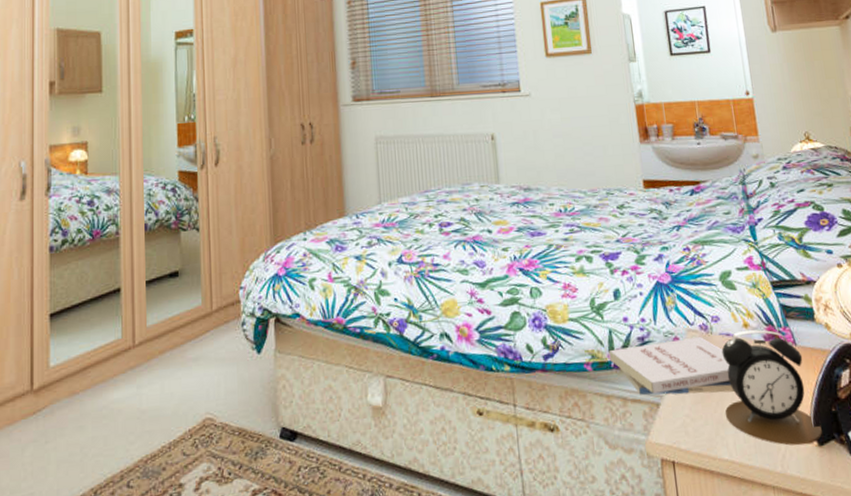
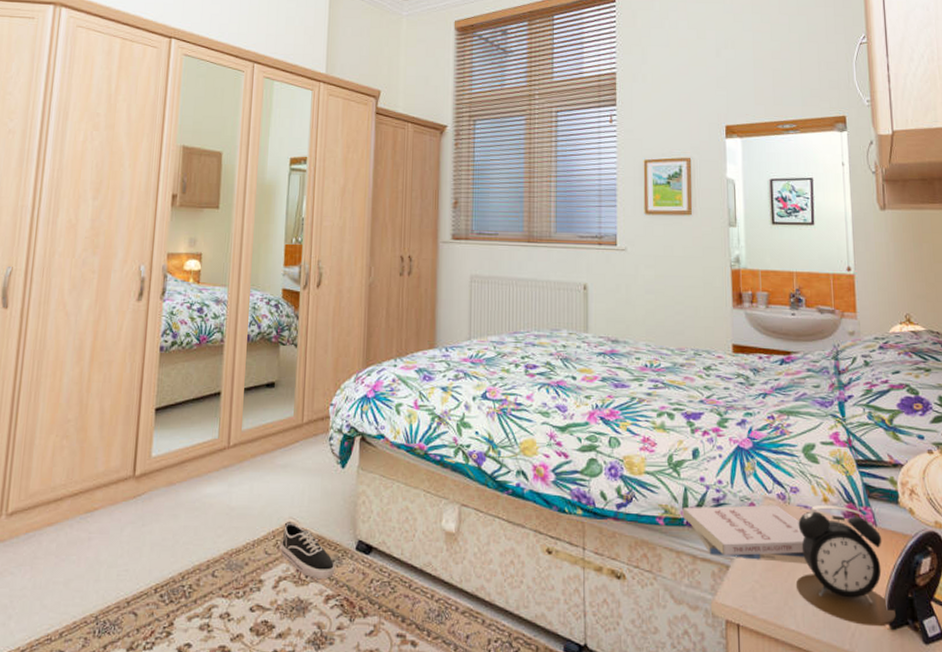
shoe: none [199,416,260,475] -> present [280,521,335,580]

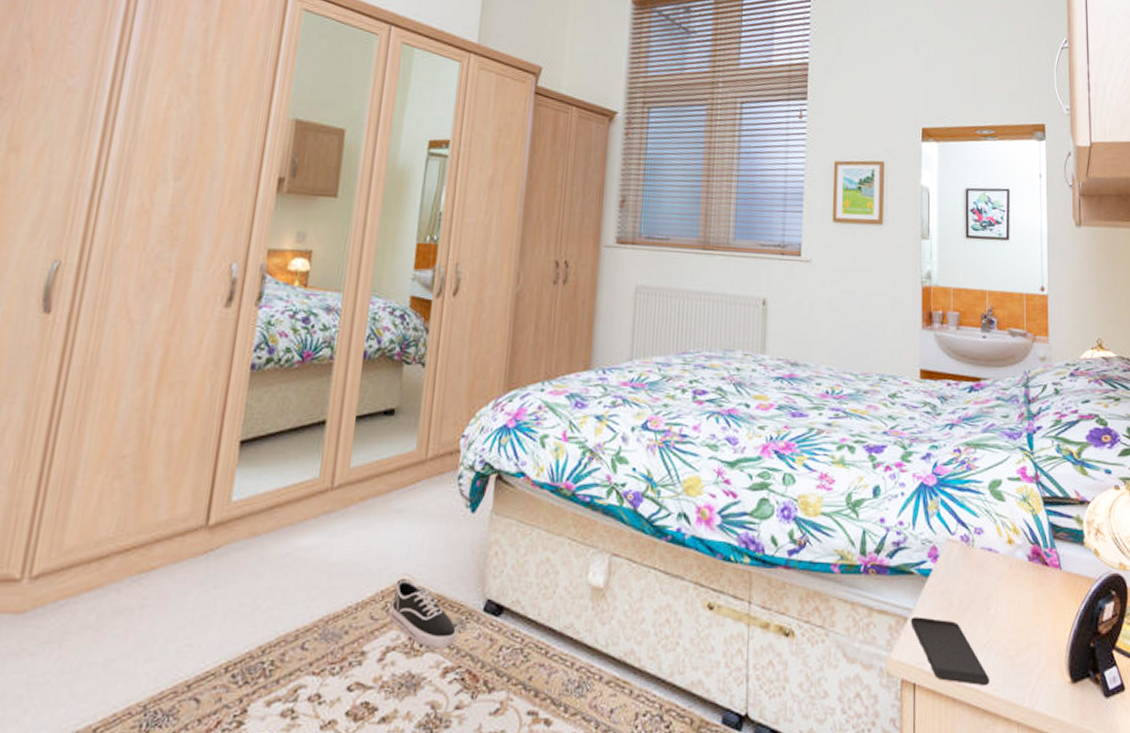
books: present [682,504,807,564] -> none [859,548,989,613]
mobile phone: none [732,565,810,628] -> present [910,617,989,685]
alarm clock: present [795,504,896,627] -> none [976,546,1077,681]

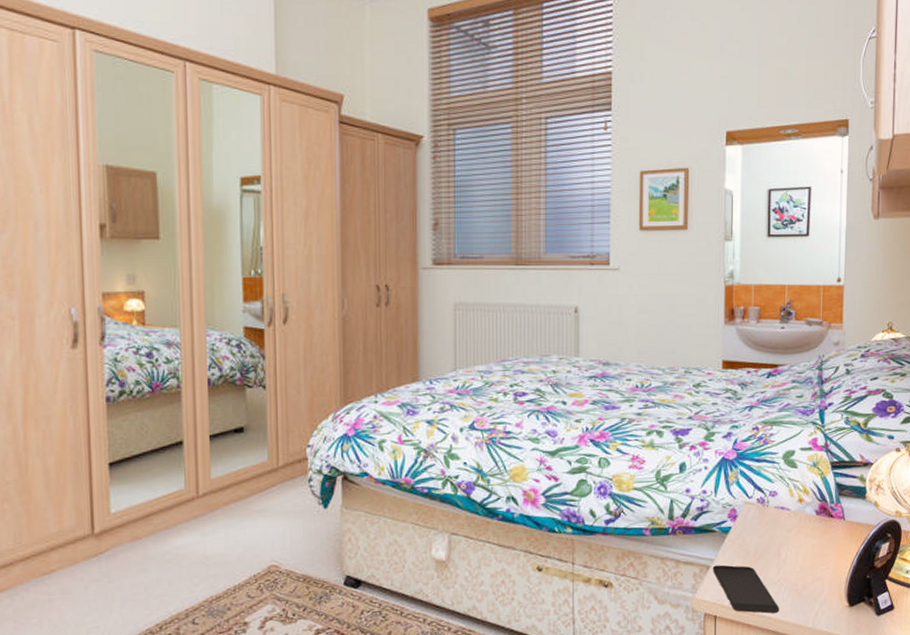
shoe: present [390,578,457,649] -> none [264,564,324,616]

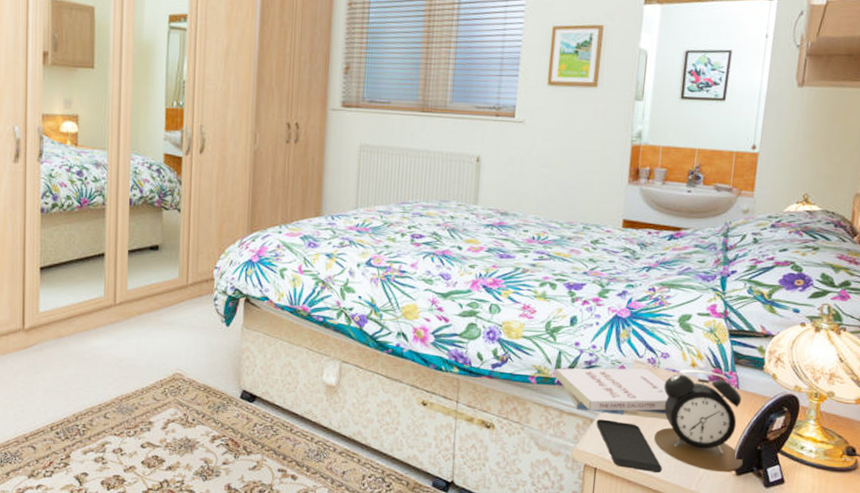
books: none [668,508,780,559] -> present [554,368,669,419]
alarm clock: none [769,504,854,606] -> present [653,369,743,473]

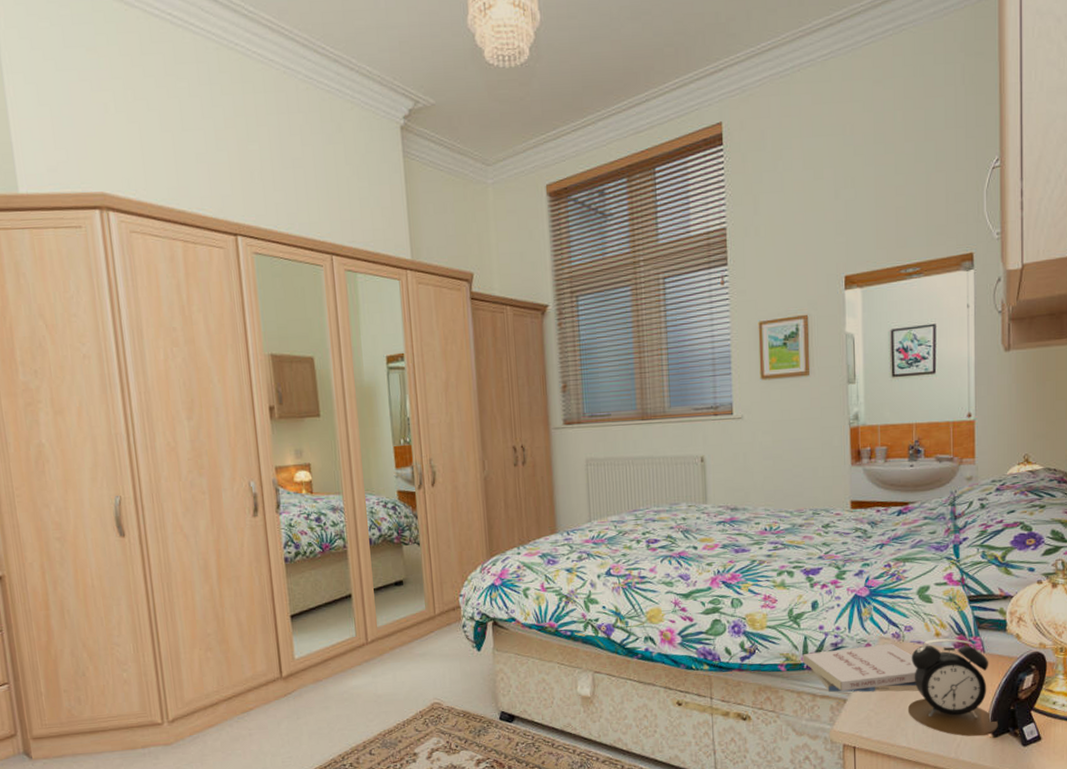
mobile phone: present [596,419,662,472] -> none [849,698,920,745]

